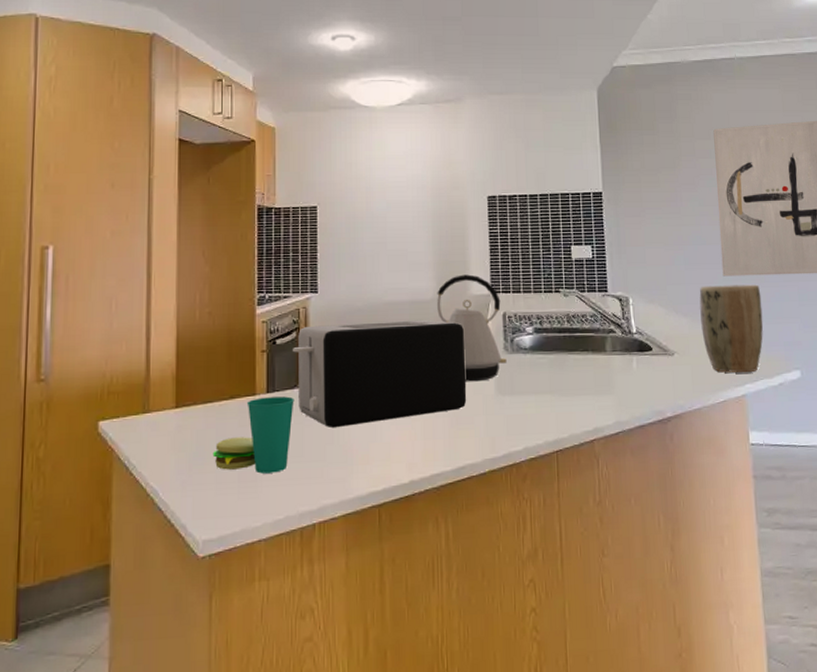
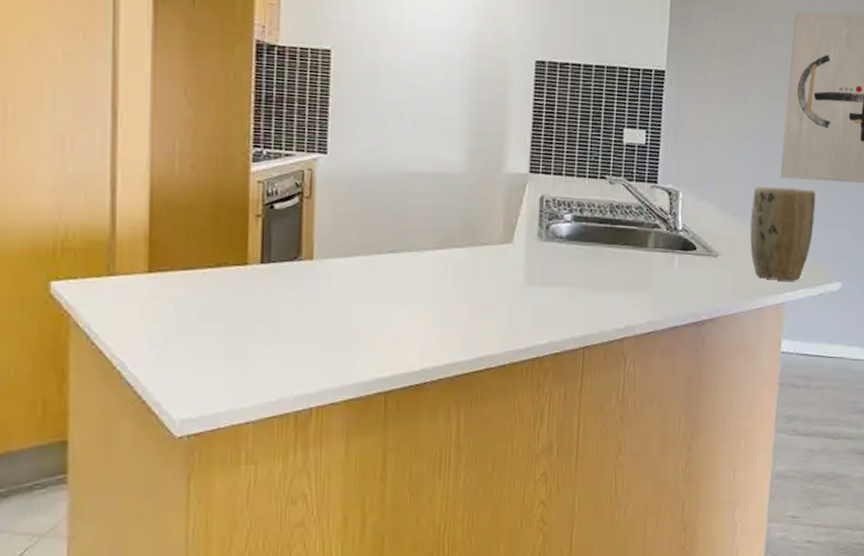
cup: present [213,396,294,474] -> none [193,268,294,352]
toaster: present [293,319,467,429] -> none [294,191,496,308]
kettle: present [437,274,507,382] -> none [466,148,540,269]

